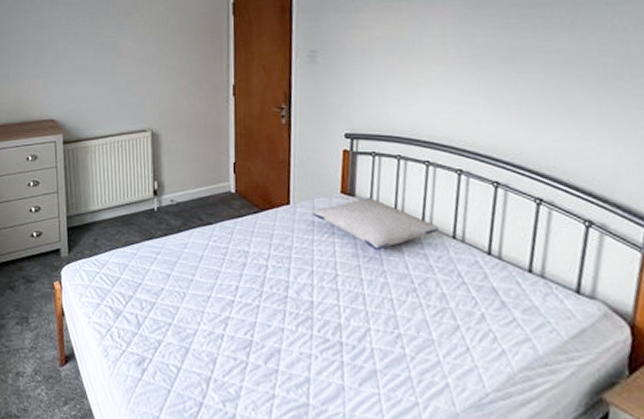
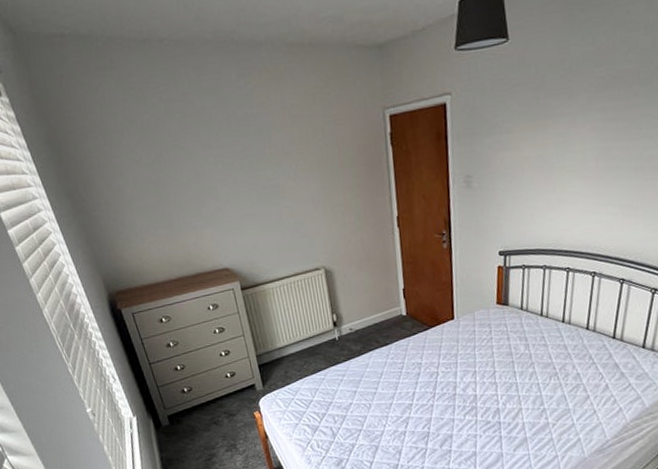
pillow: present [312,197,439,251] -> none [473,304,576,348]

